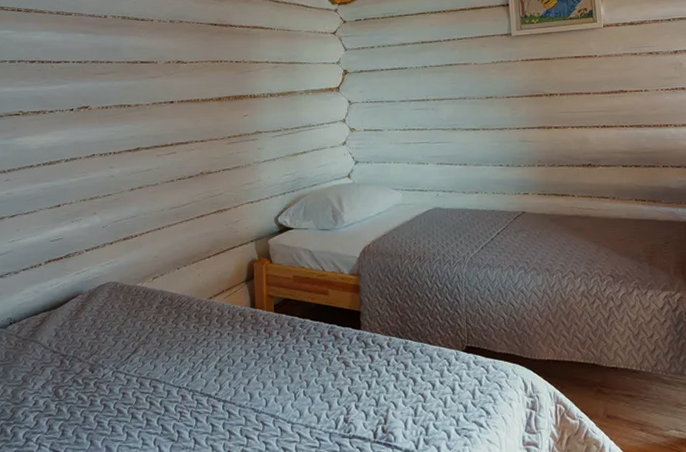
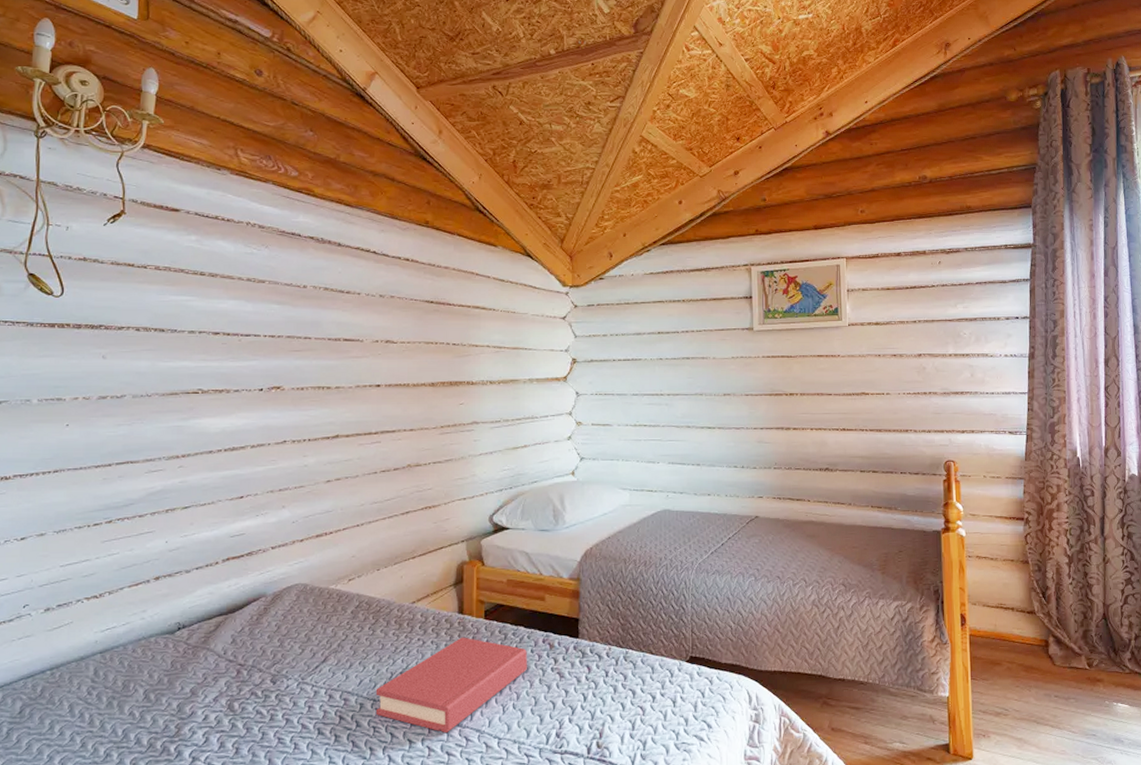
hardback book: none [180,329,315,418] -> present [375,637,527,733]

